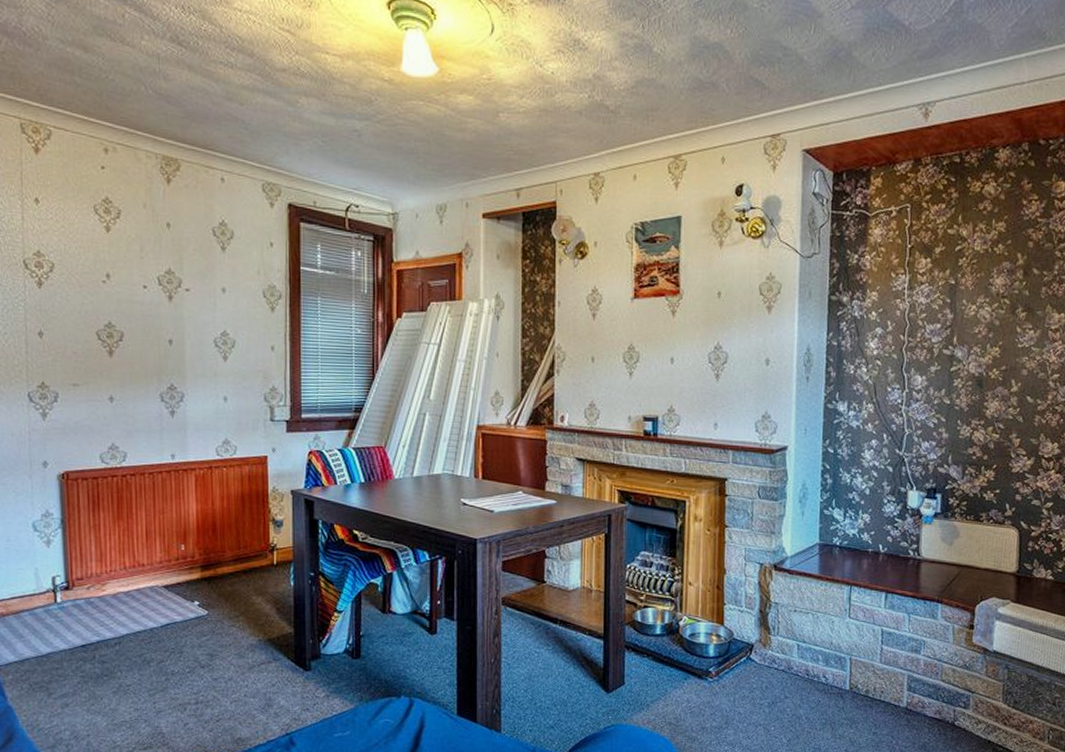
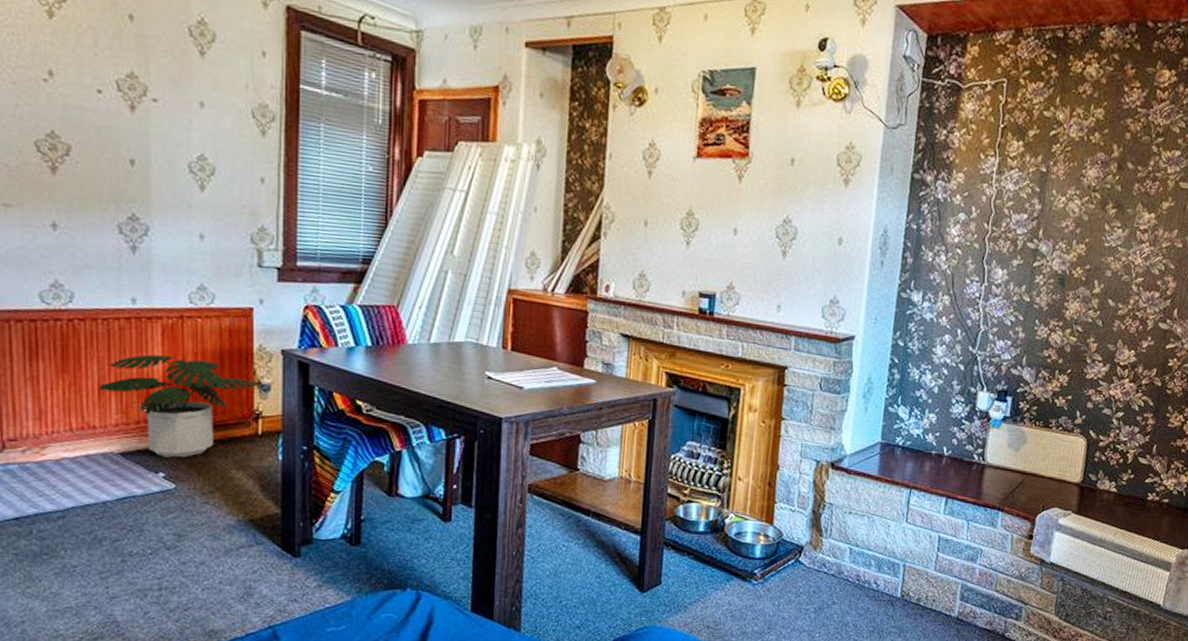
potted plant: none [146,501,273,588] -> present [98,354,259,458]

